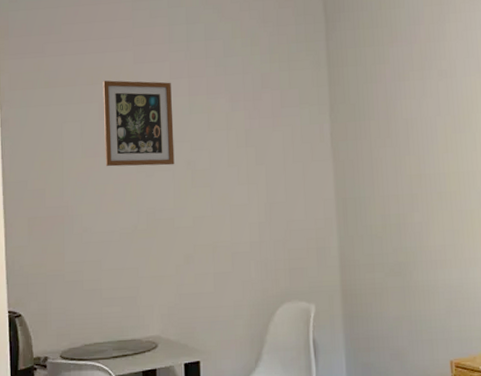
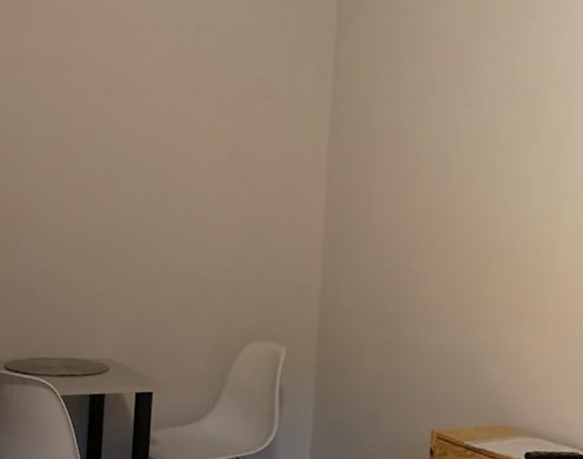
picture frame: present [102,80,175,167] -> none [71,68,152,173]

